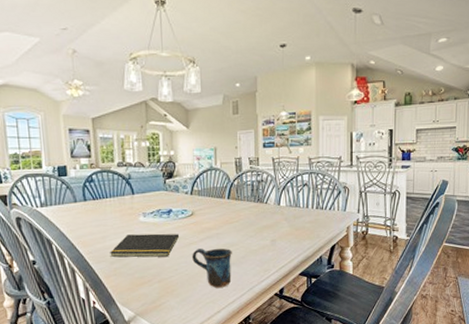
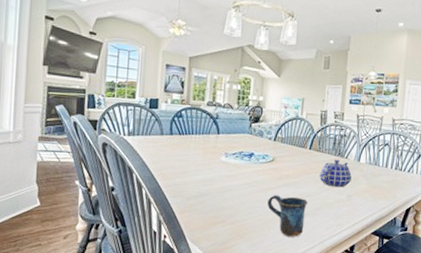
notepad: present [110,233,180,258] -> none [187,173,258,199]
teapot: none [241,205,273,234] -> present [319,159,352,188]

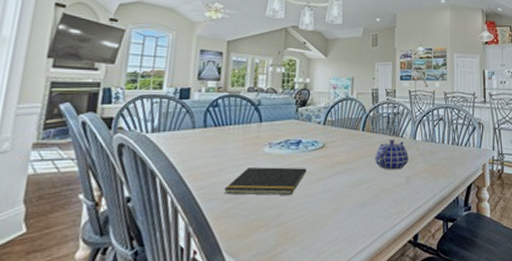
notepad: none [187,173,258,199] -> present [224,167,308,195]
mug: present [267,195,308,237] -> none [319,186,364,233]

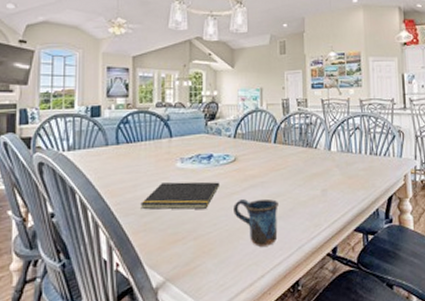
mug: none [319,186,364,233] -> present [233,199,278,247]
teapot: present [375,139,409,170] -> none [288,150,324,183]

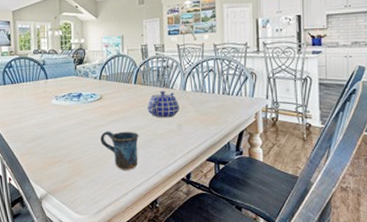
notepad: present [140,181,220,210] -> none [25,116,89,138]
teapot: none [288,150,324,183] -> present [147,90,179,118]

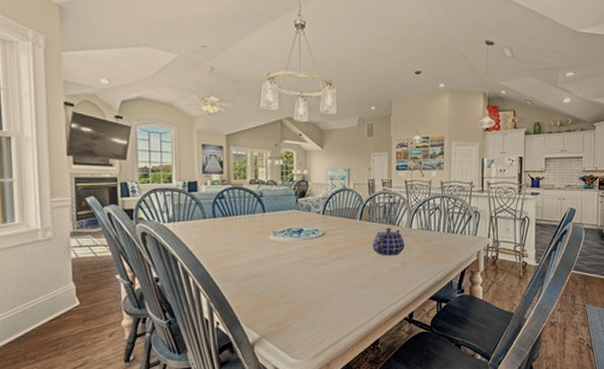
mug: present [100,131,139,170] -> none [322,270,362,310]

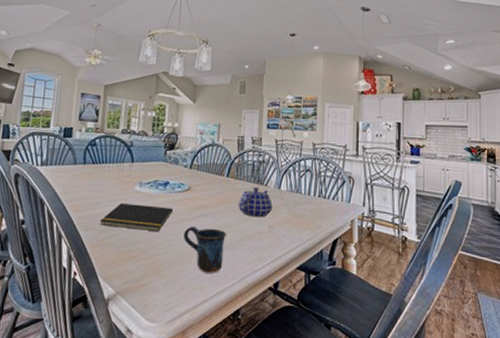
notepad: none [237,253,310,277] -> present [100,203,174,231]
mug: none [322,270,362,310] -> present [183,227,226,273]

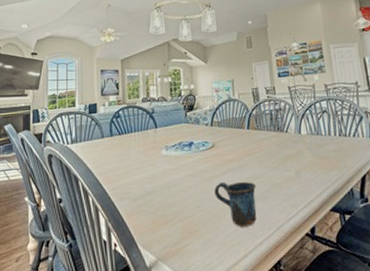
notepad: present [100,203,174,231] -> none [133,167,202,194]
teapot: present [238,187,273,218] -> none [262,134,296,165]

